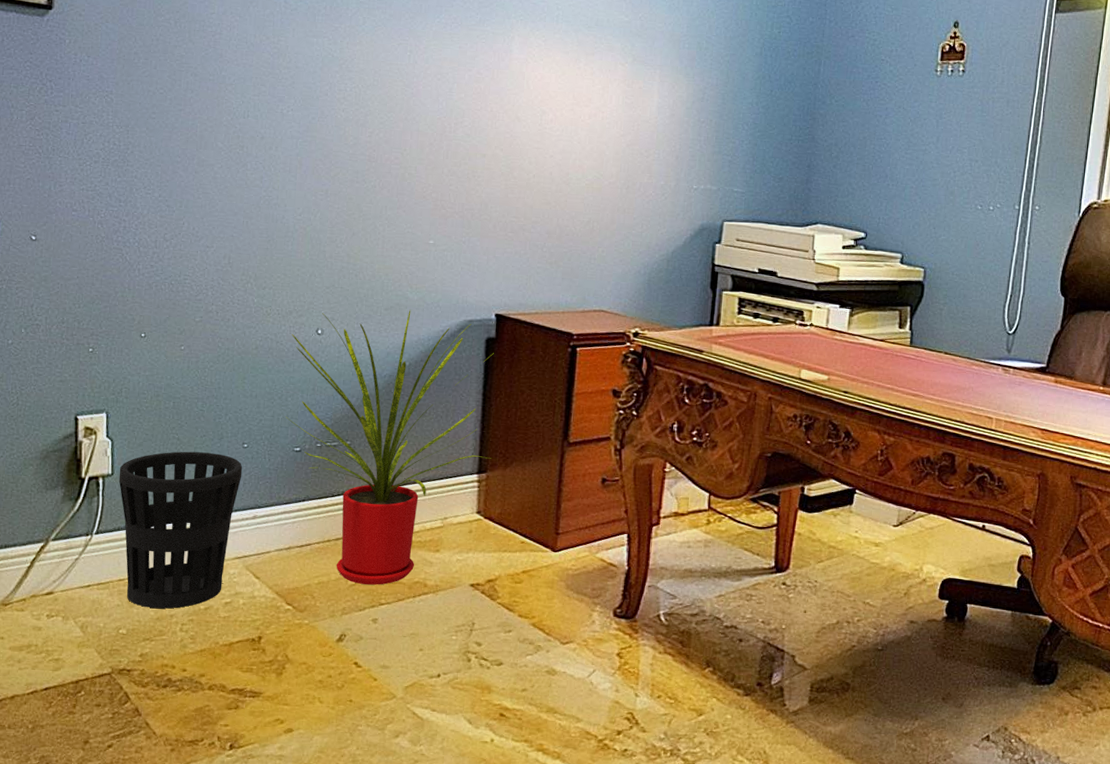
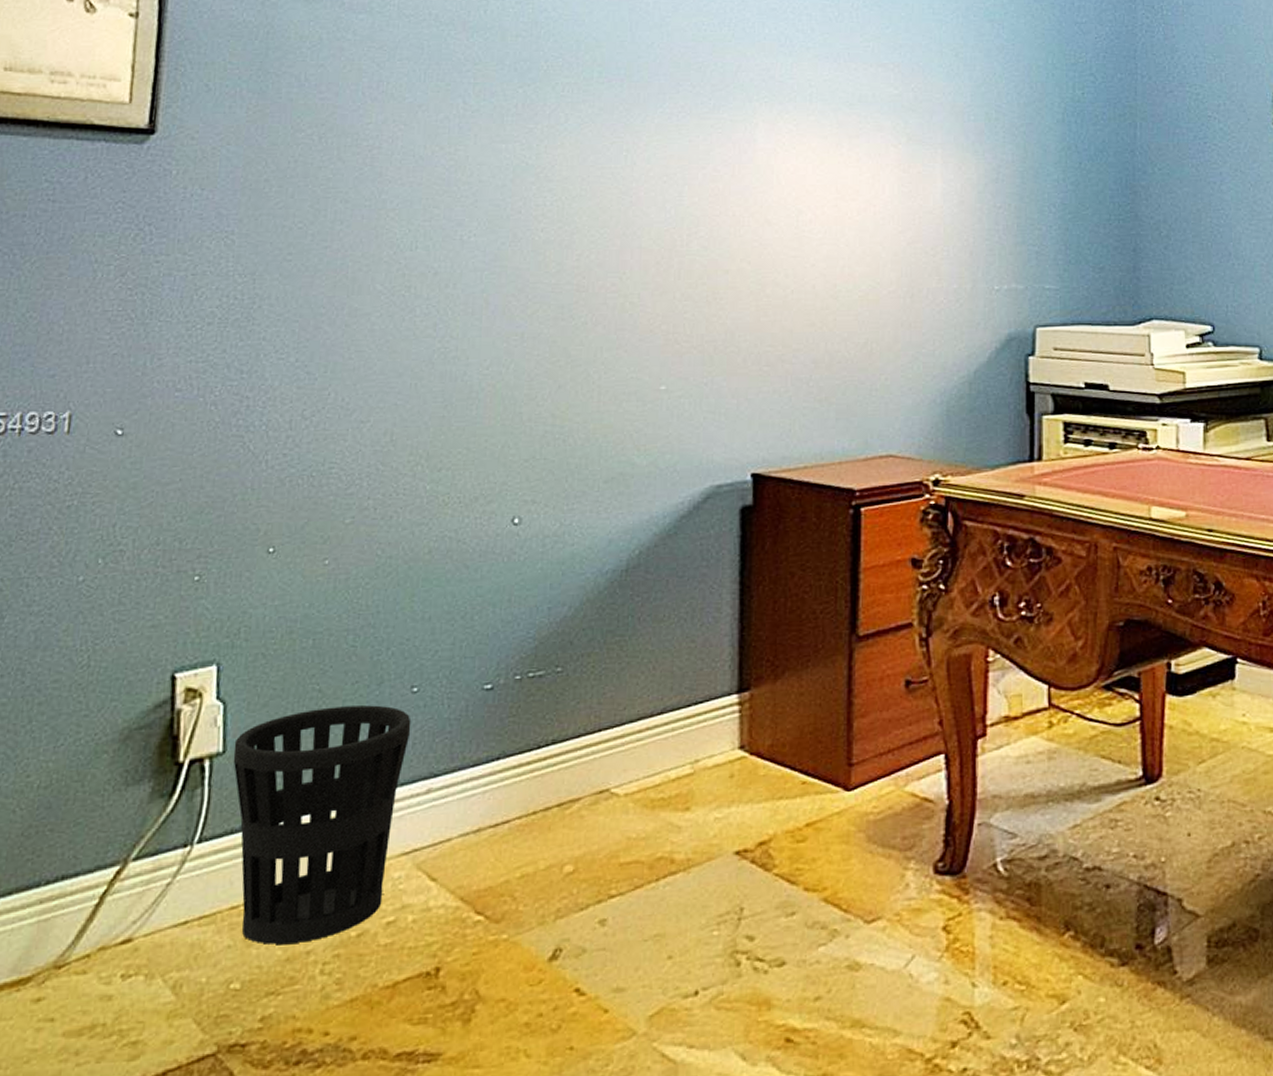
house plant: present [285,310,494,585] -> none [471,480,755,871]

